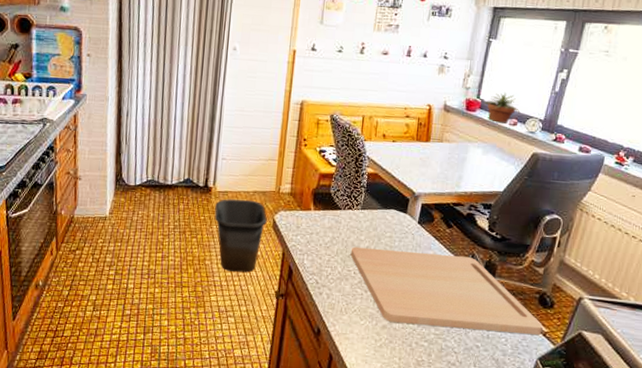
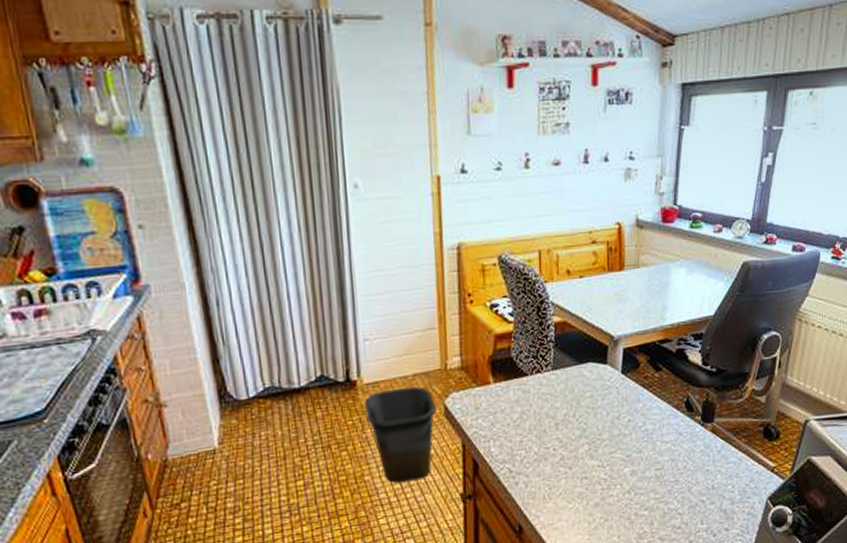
cutting board: present [350,246,543,336] -> none [546,400,770,497]
potted plant: present [484,93,521,123] -> none [683,193,725,232]

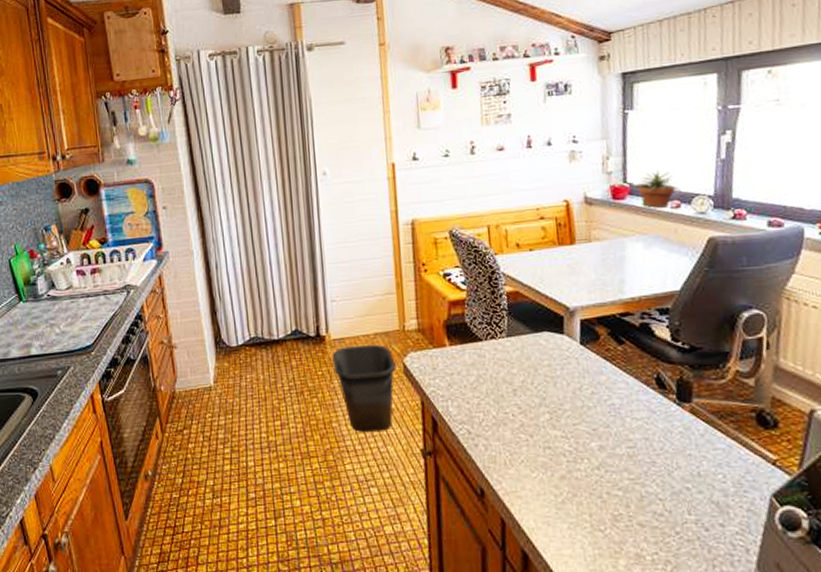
potted plant: none [683,193,725,232] -> present [634,170,682,208]

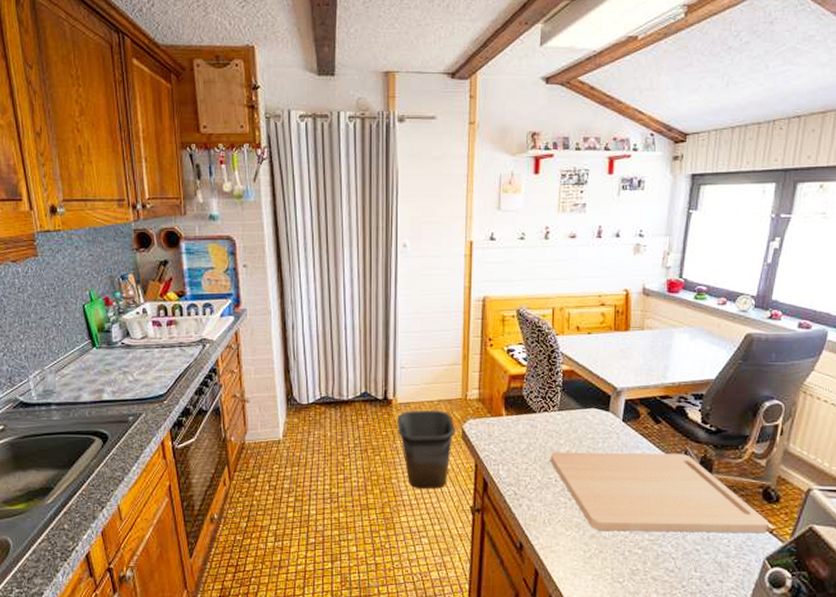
cutting board: none [503,376,770,470] -> present [550,452,769,534]
potted plant: present [634,170,682,208] -> none [688,269,729,303]

